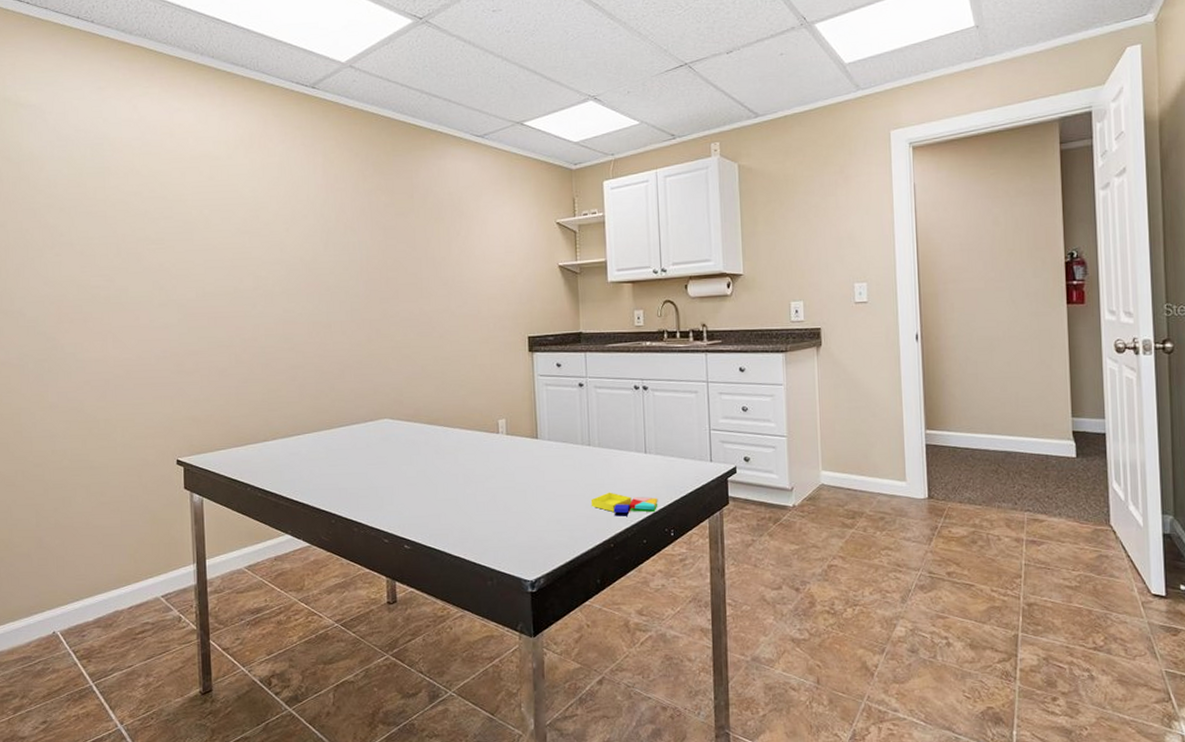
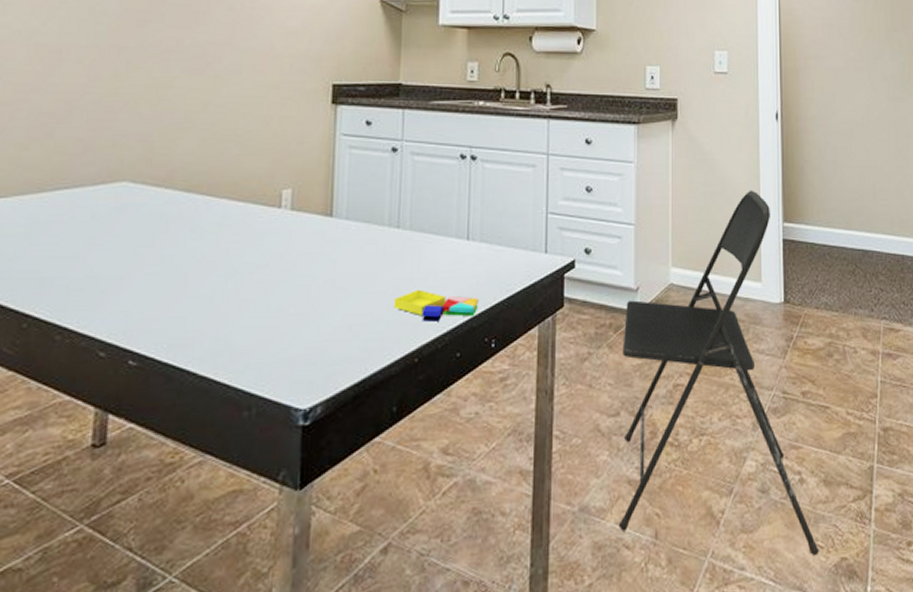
folding chair: none [781,403,967,703] -> present [618,190,820,555]

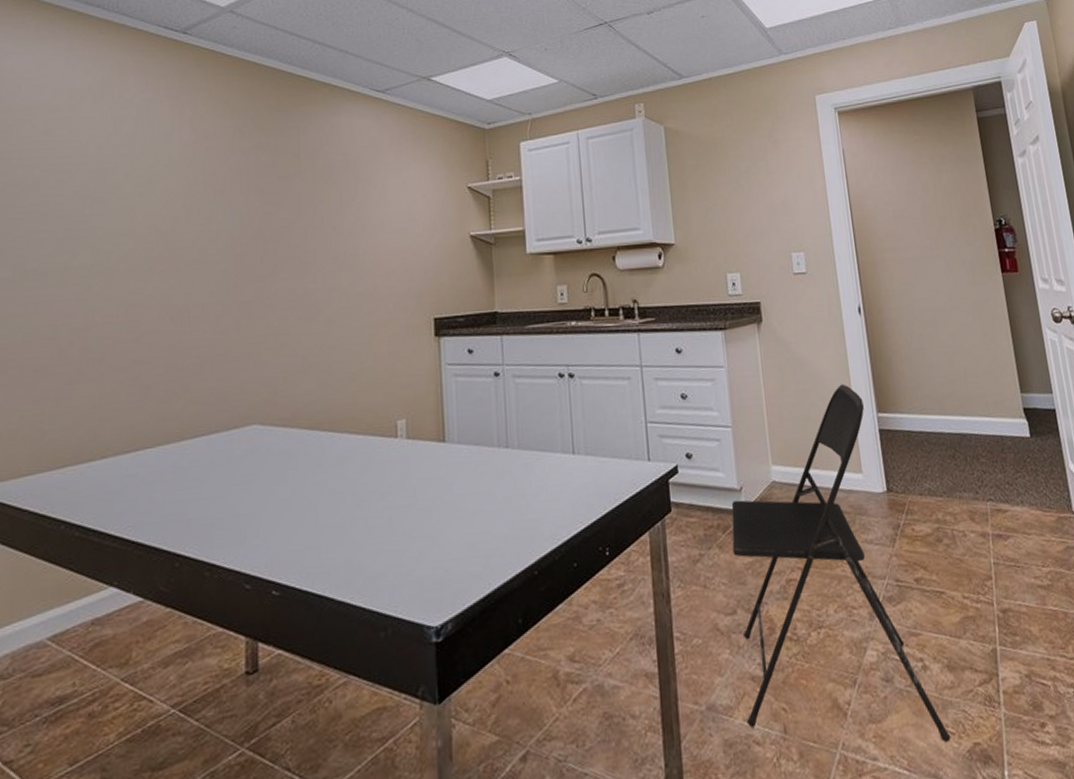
sticky notes: present [393,289,479,322] -> none [509,504,590,535]

